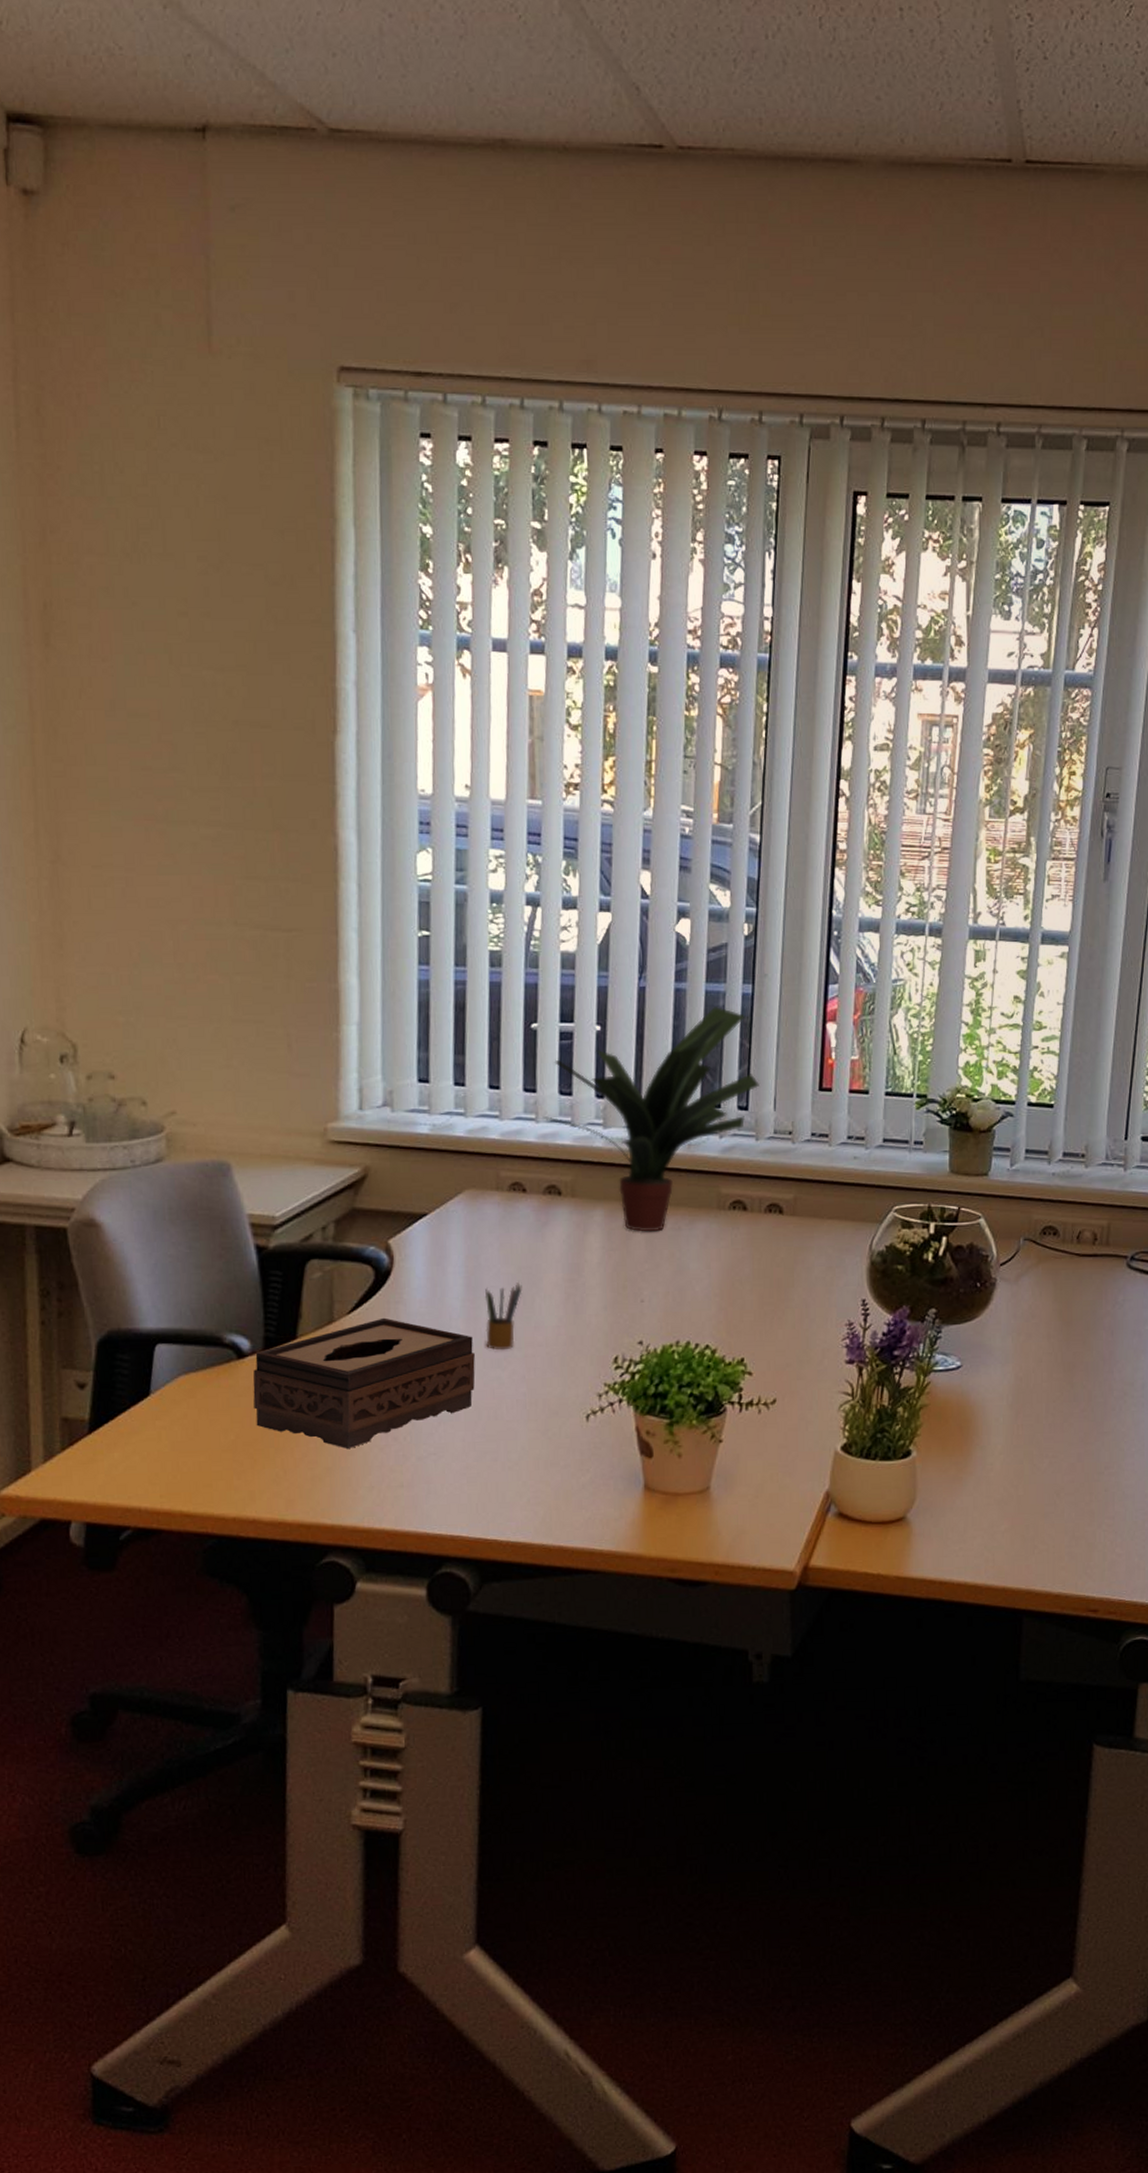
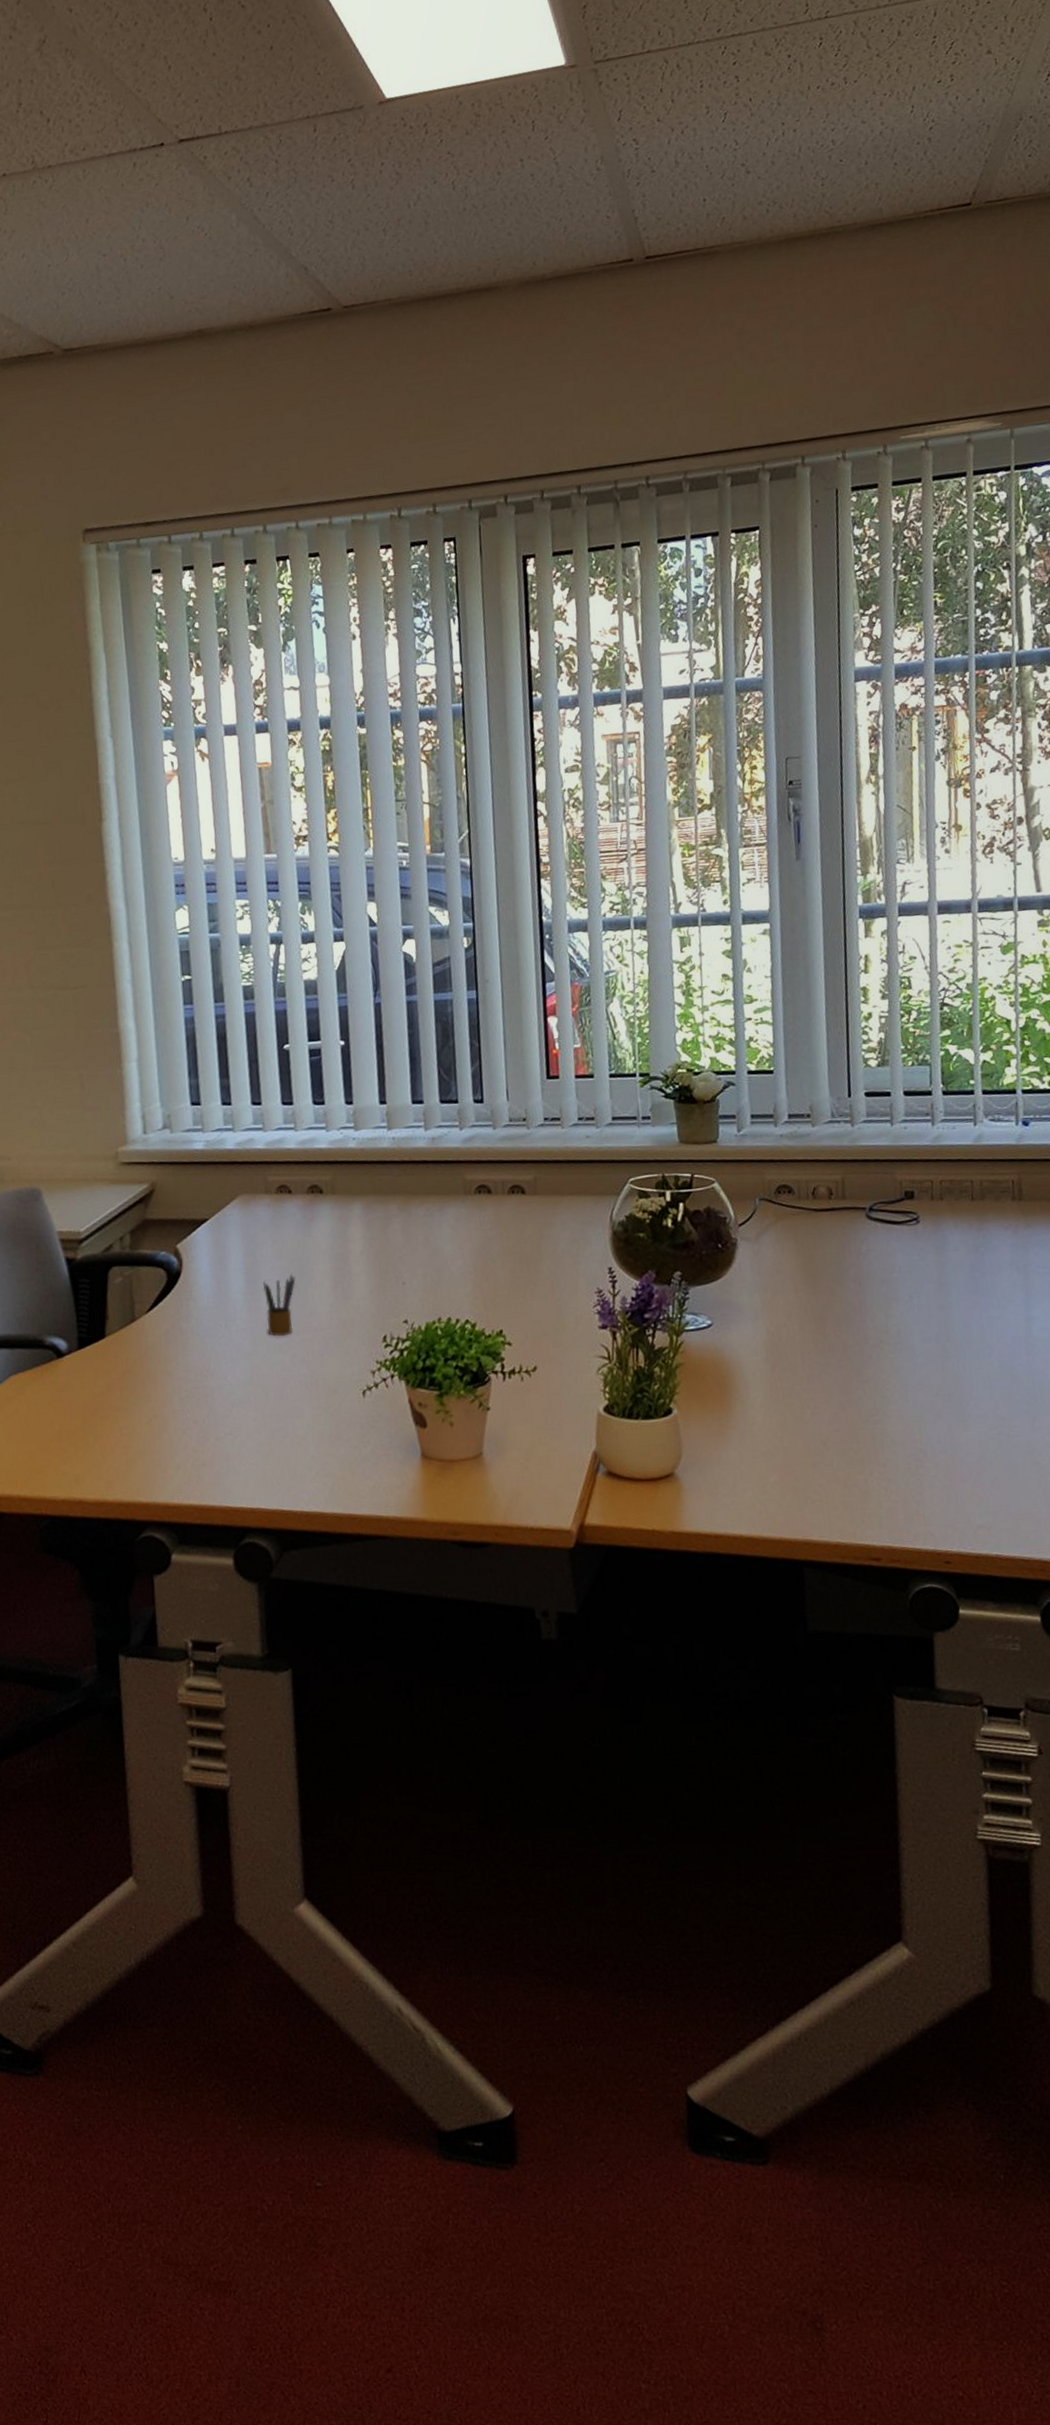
tissue box: present [253,1317,475,1450] -> none [71,1313,261,1434]
potted plant: present [542,1005,759,1232] -> none [300,1012,492,1221]

